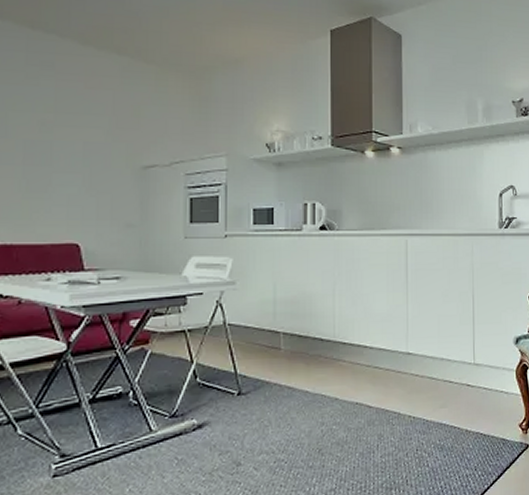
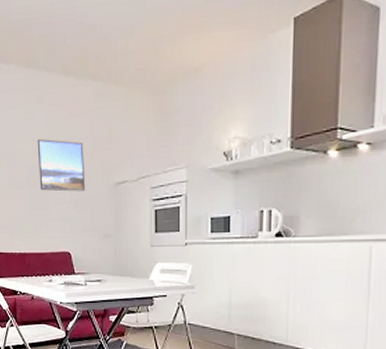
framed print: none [39,108,104,173] -> present [37,138,86,192]

